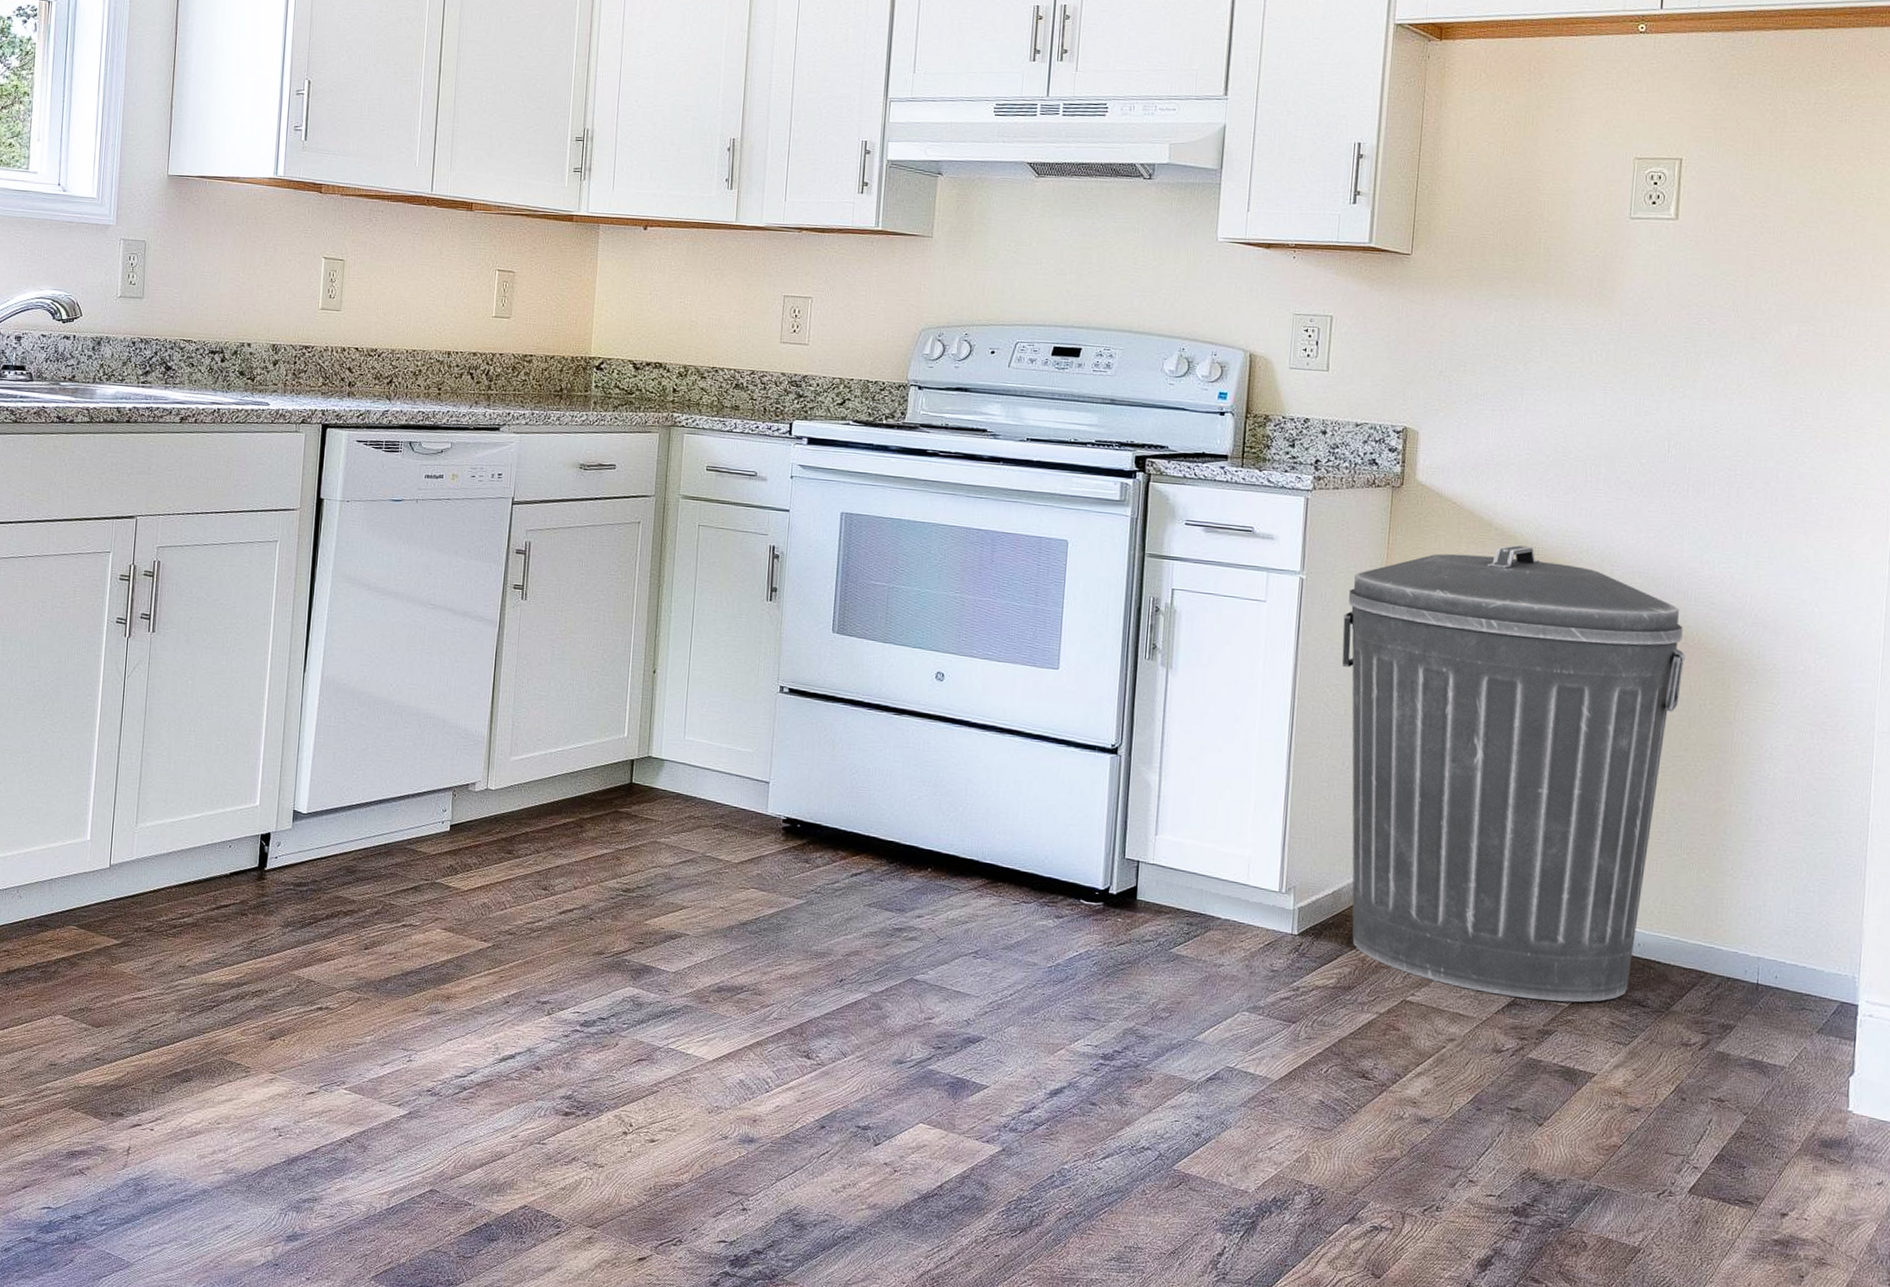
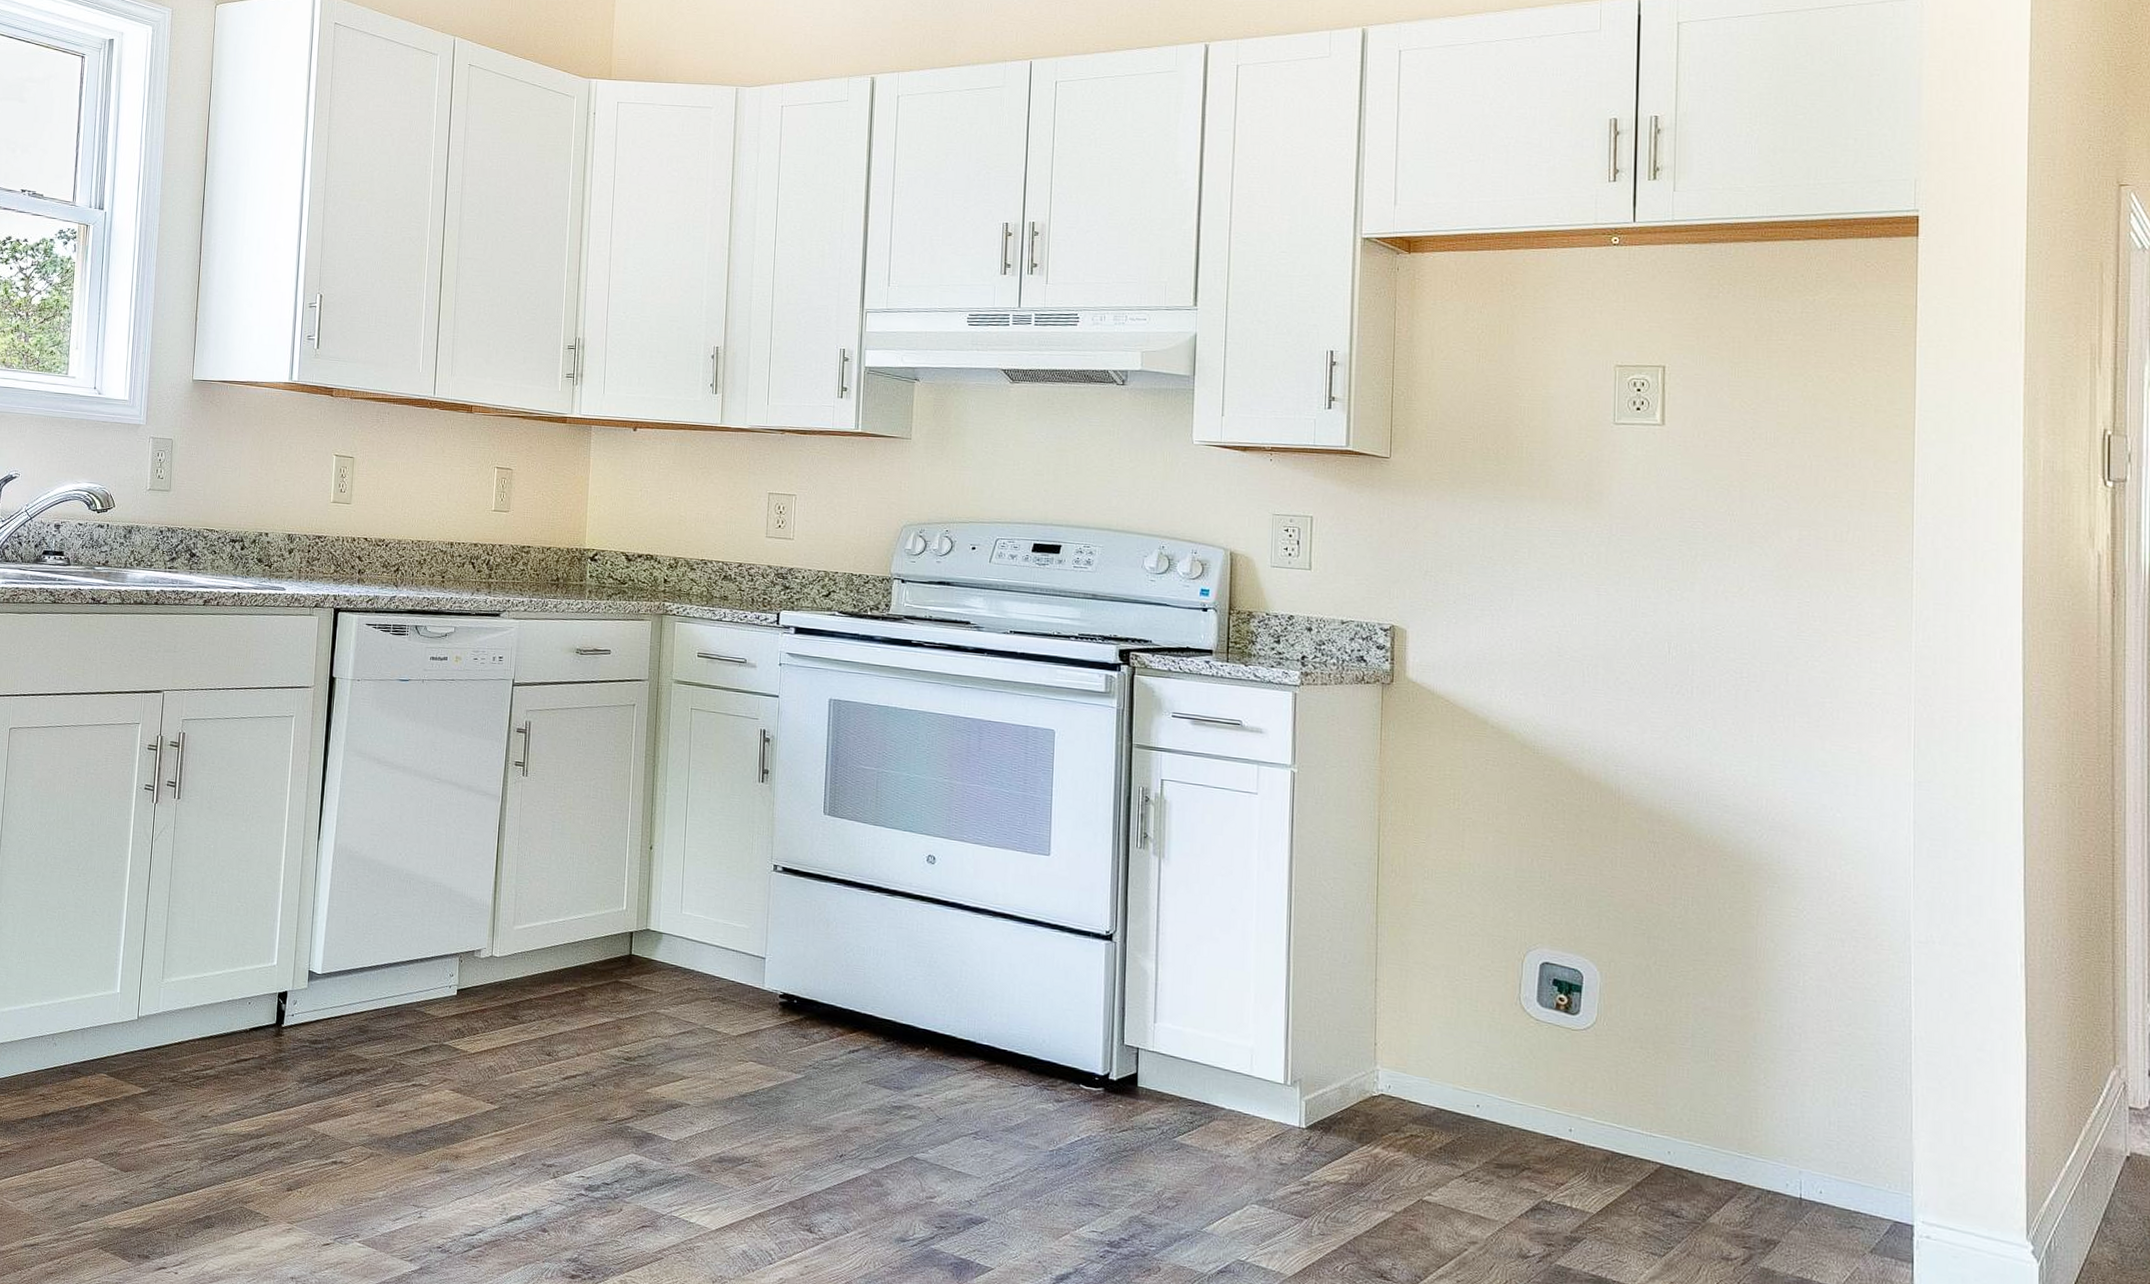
trash can: present [1341,545,1686,1003] -> none [1338,743,1701,1210]

